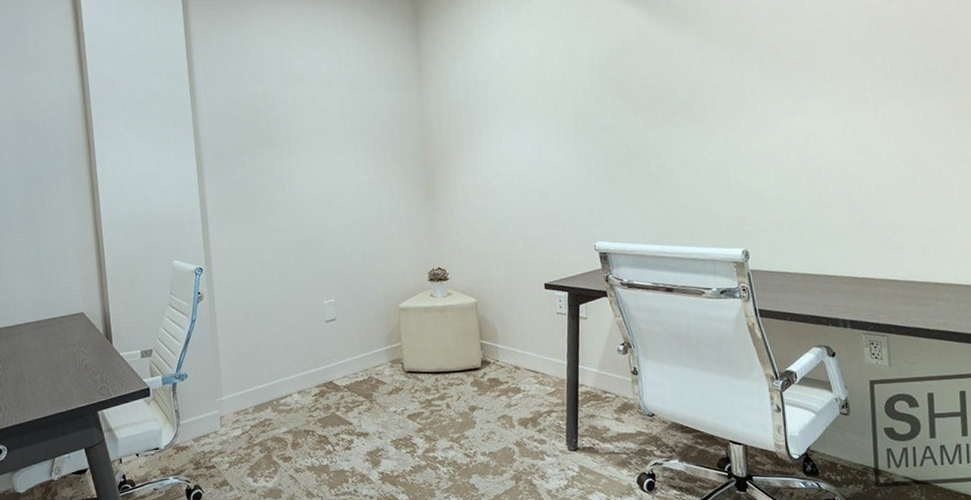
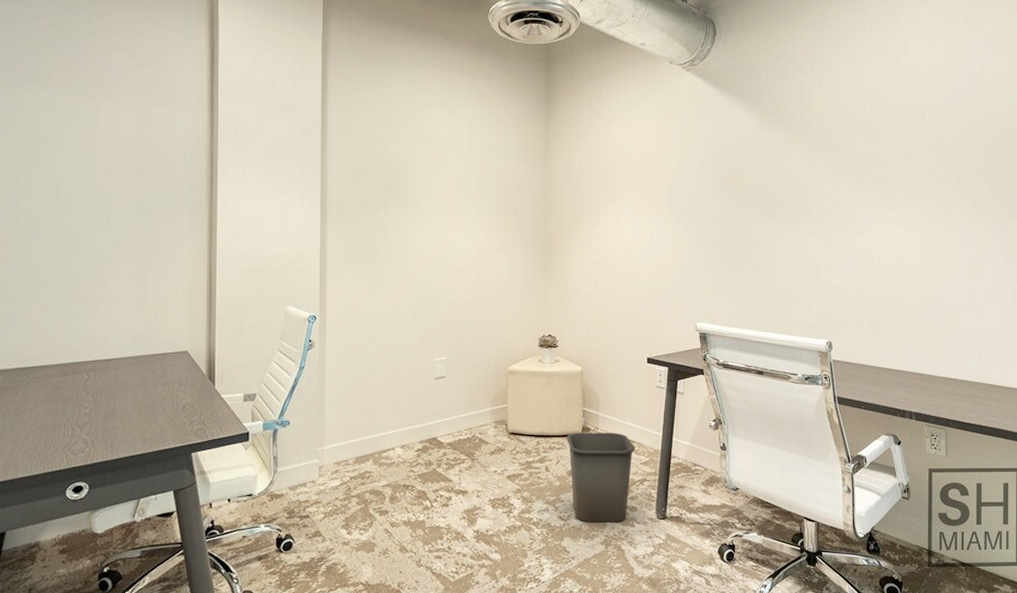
waste bin: none [466,364,540,459] -> present [567,433,635,523]

